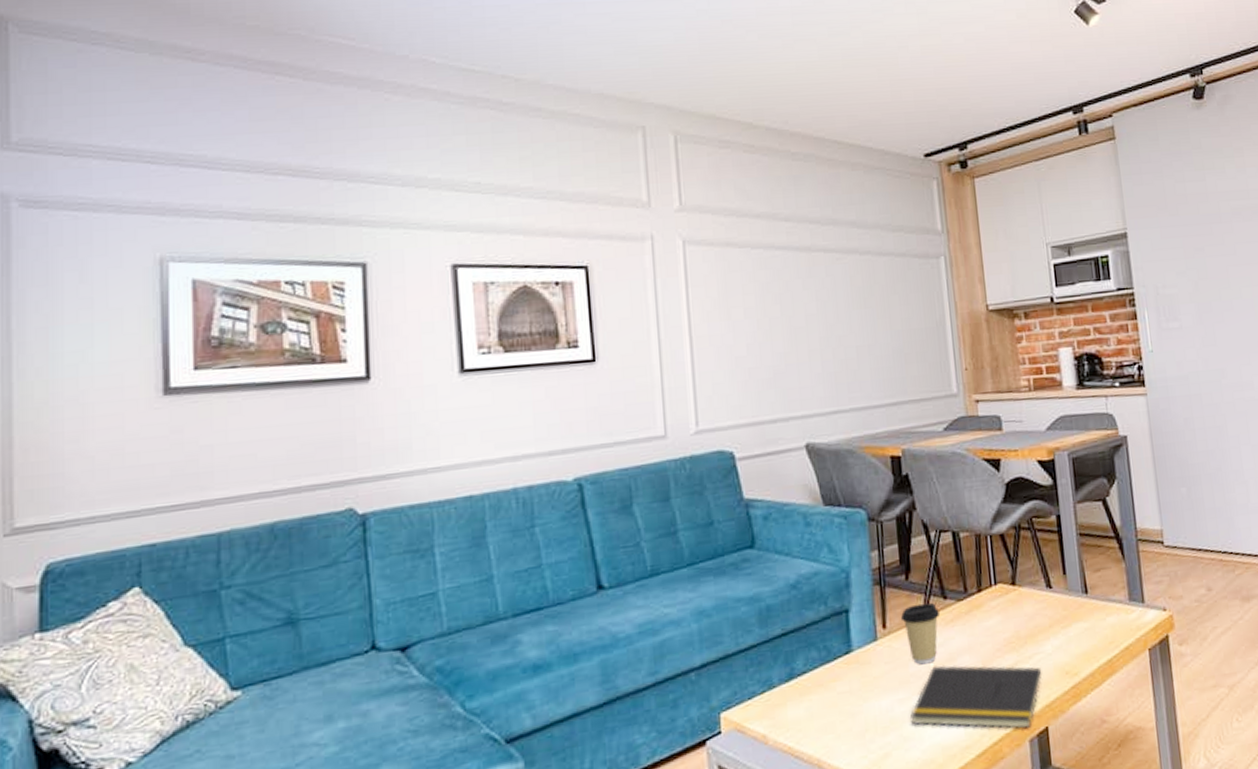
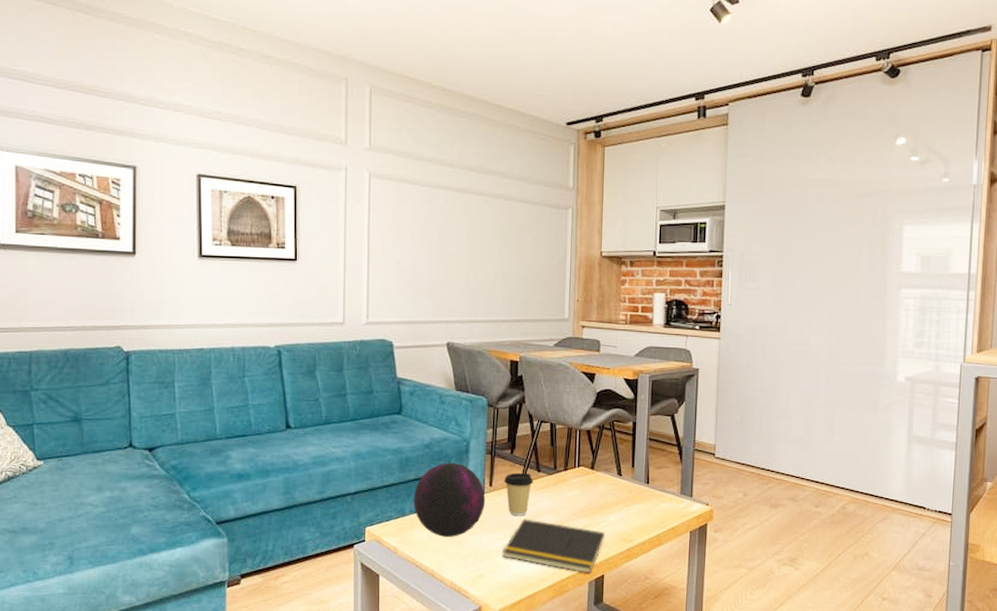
decorative orb: none [782,603,880,710] -> present [413,462,486,537]

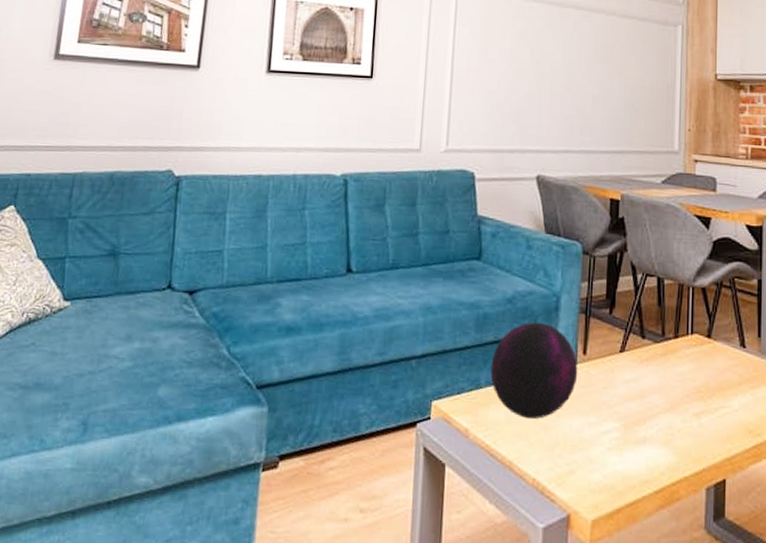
notepad: present [502,519,605,573] -> none [598,399,726,476]
coffee cup: present [503,472,534,516] -> none [600,338,637,396]

